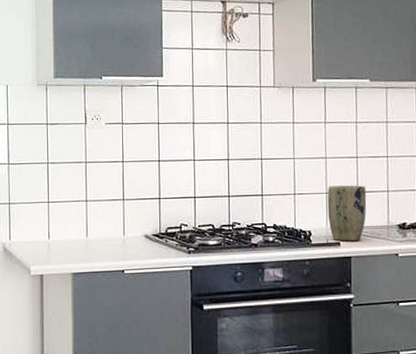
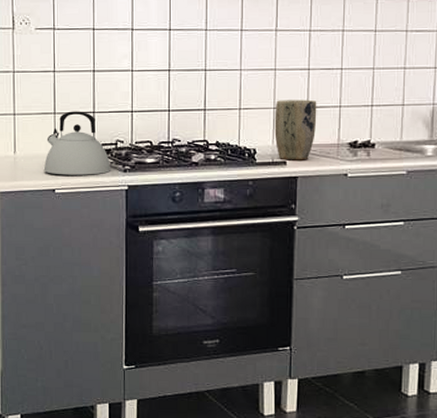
kettle: none [113,197,177,257] -> present [43,111,111,175]

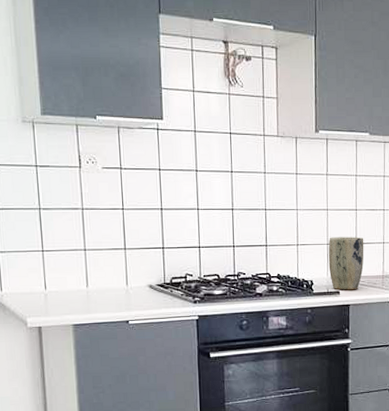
kettle: present [43,111,111,175] -> none [116,246,182,307]

